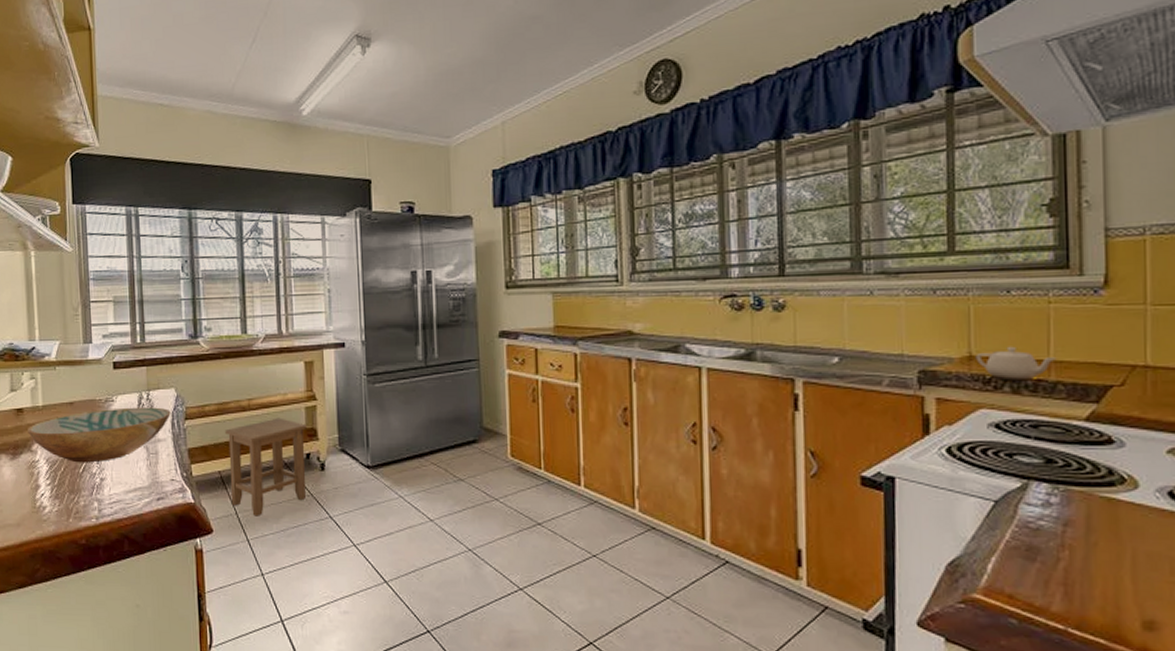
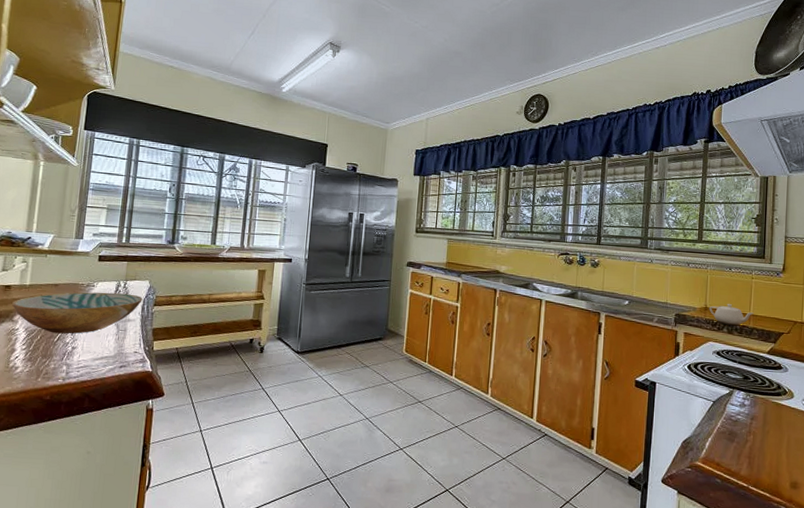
stool: present [225,417,307,517] -> none [183,310,254,385]

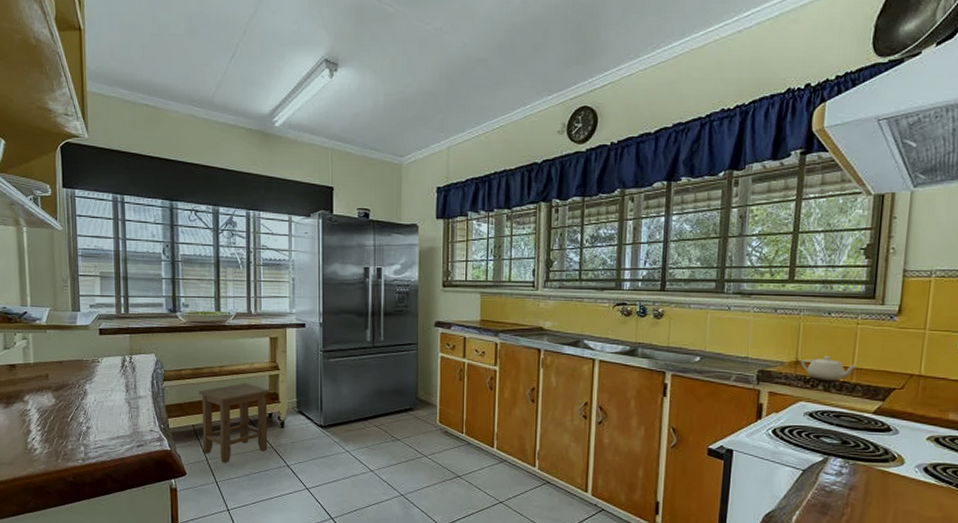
bowl: present [12,292,143,334] -> none [20,368,151,414]
stool: none [183,310,254,385] -> present [199,383,270,463]

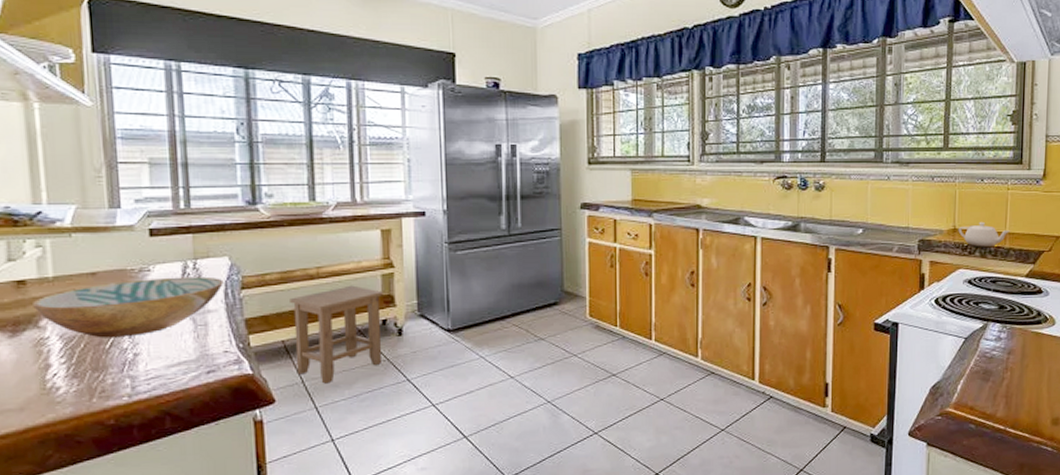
bowl: none [20,368,151,414] -> present [33,276,224,338]

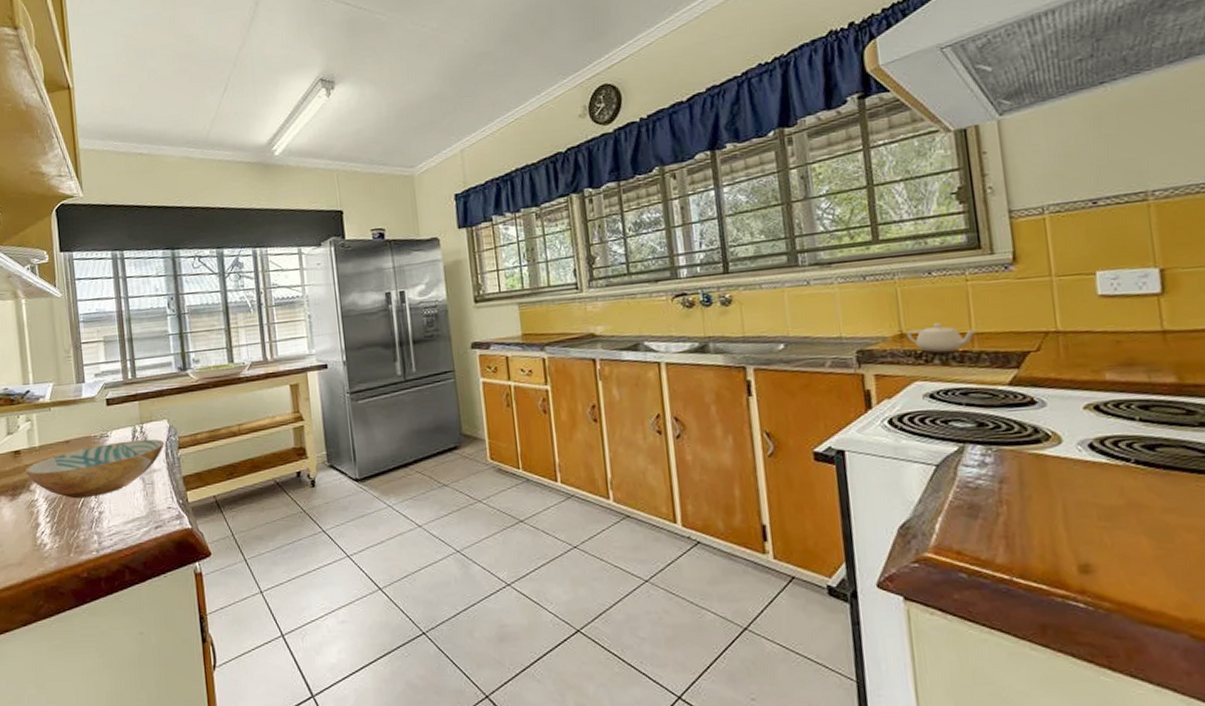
stool: present [290,285,383,384] -> none [218,440,299,537]

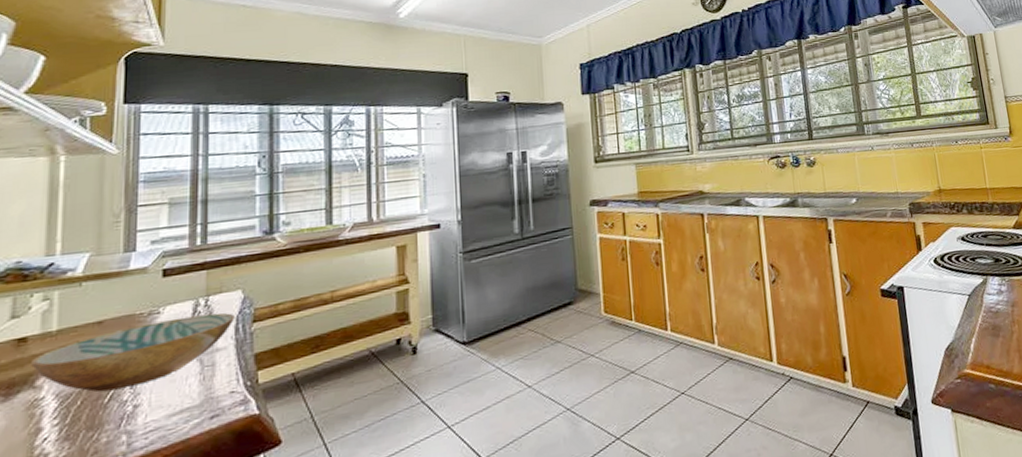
teapot: present [906,322,977,355] -> none [943,180,990,206]

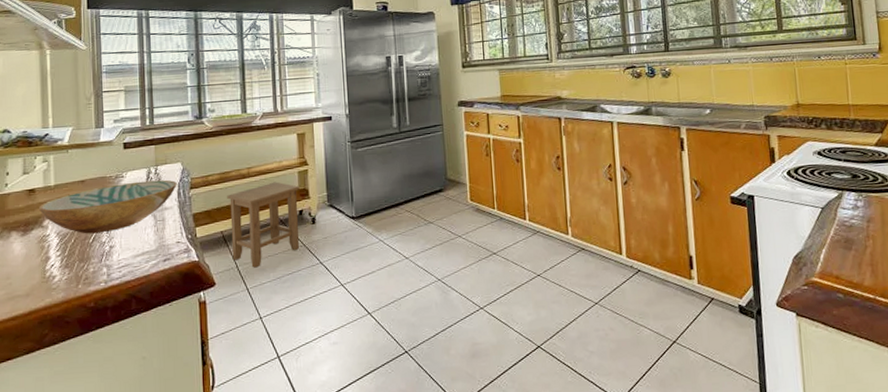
stool: none [302,306,398,417] -> present [227,182,300,268]

